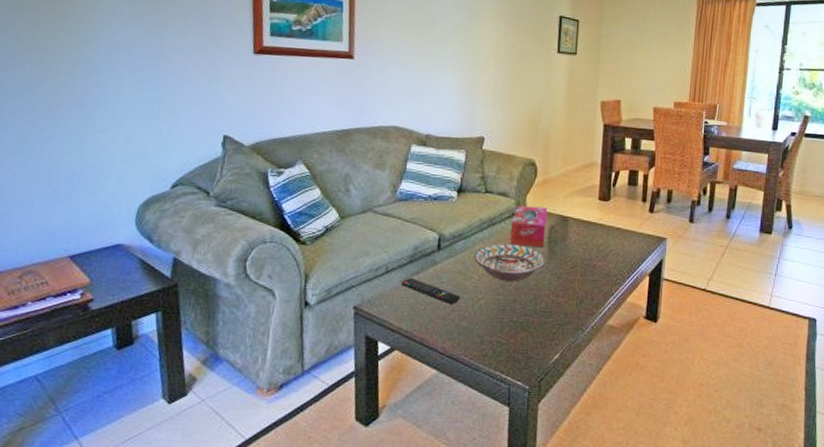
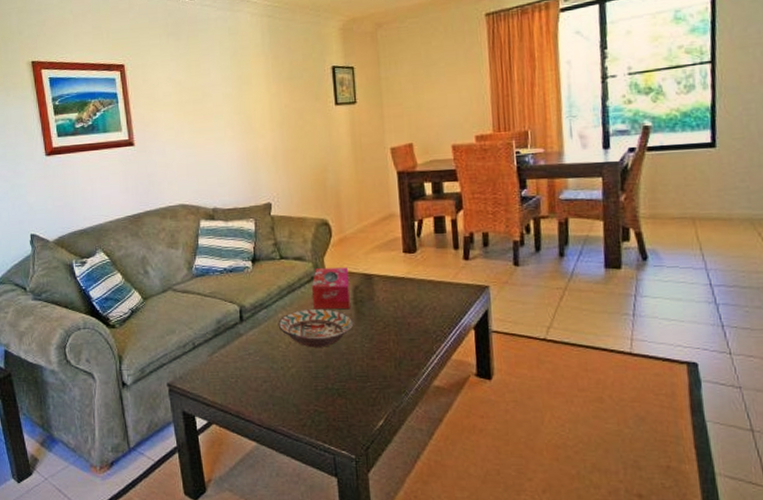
remote control: present [401,277,461,304] -> none [209,351,270,375]

